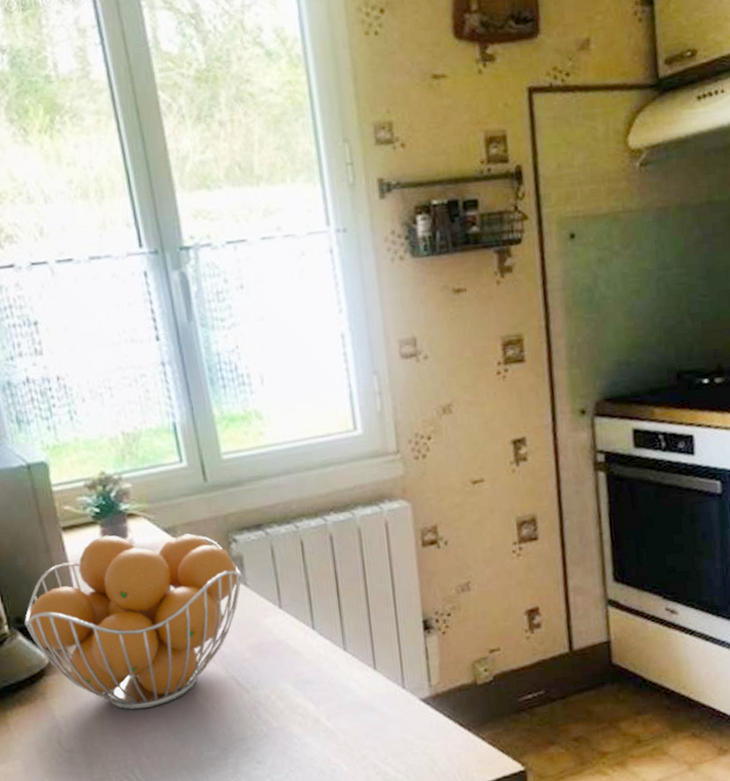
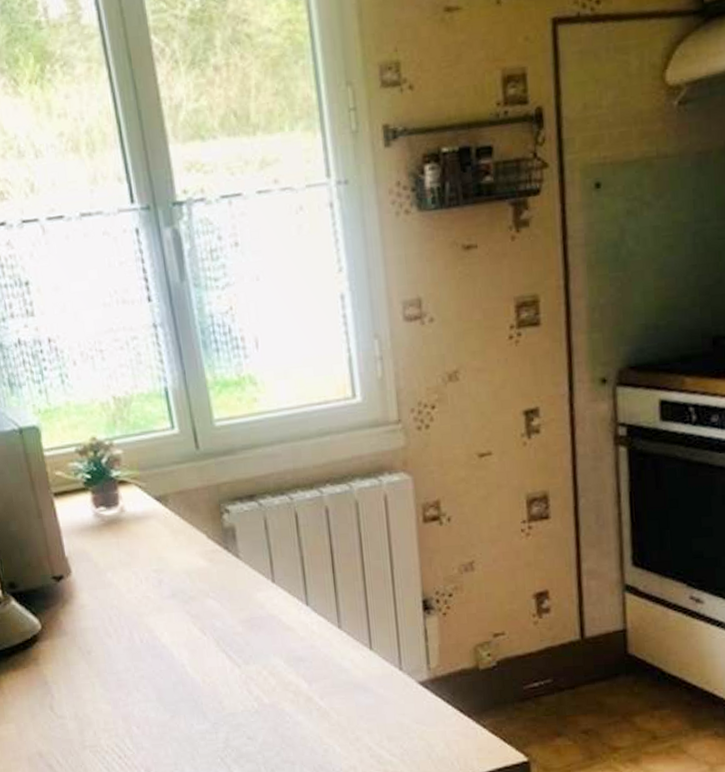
fruit basket: present [24,533,242,710] -> none [17,502,234,679]

